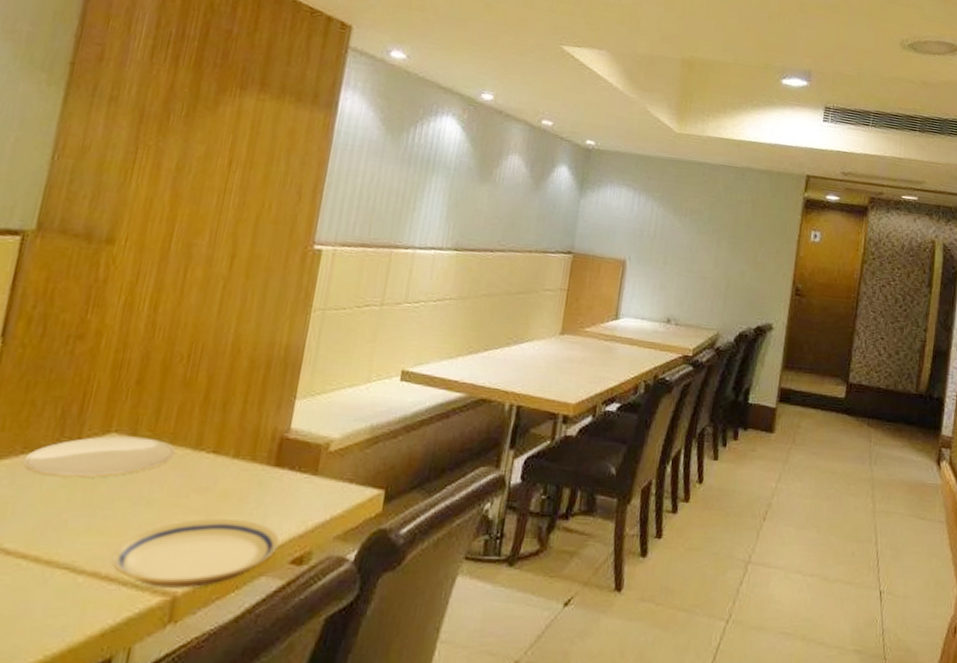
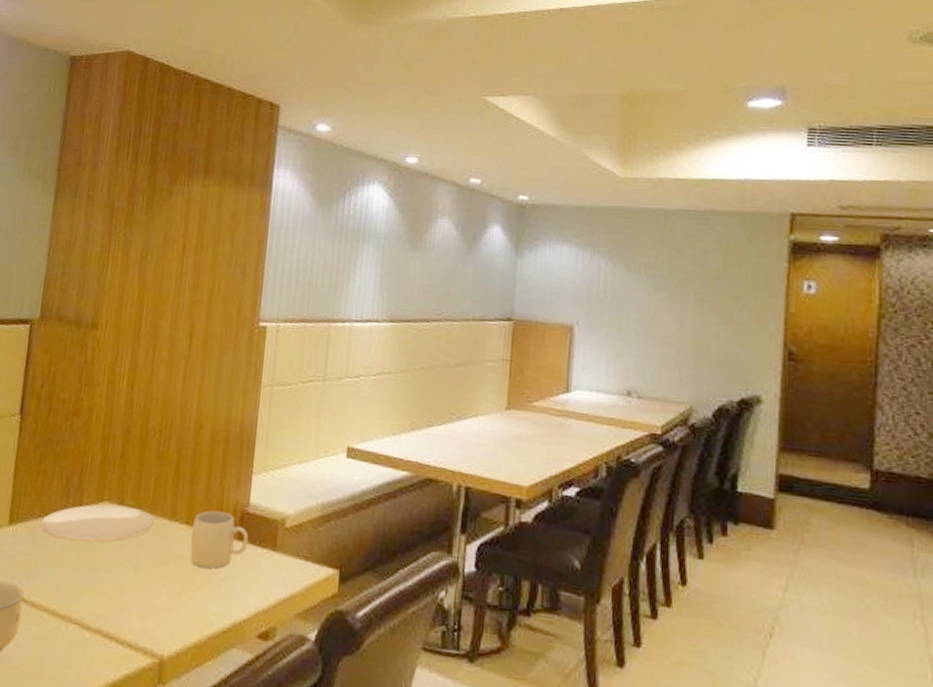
plate: present [112,518,280,588] -> none [111,586,247,653]
mug: none [216,437,288,497] -> present [190,510,249,569]

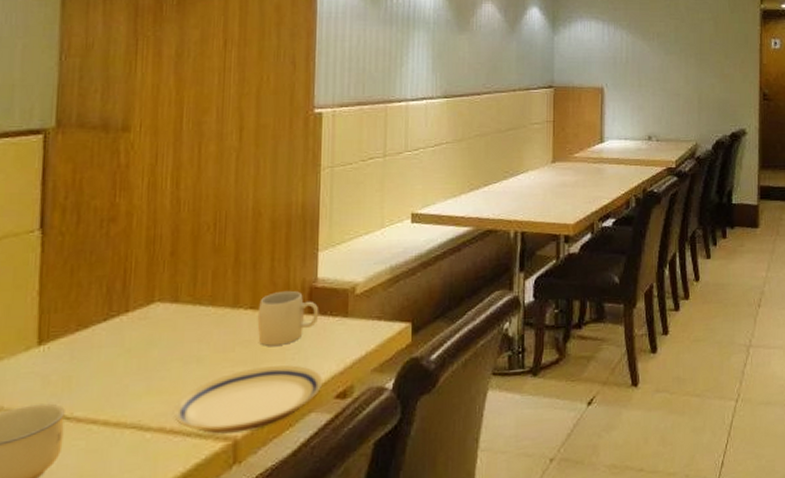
plate: present [41,504,156,543] -> none [79,302,216,348]
plate: none [111,586,247,653] -> present [174,365,323,434]

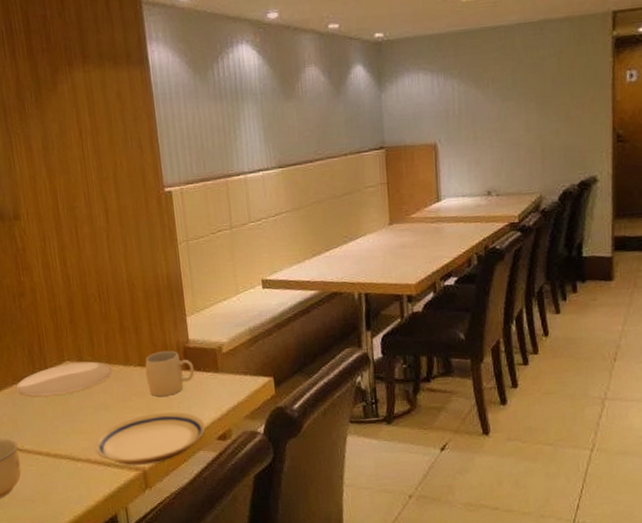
plate: none [79,302,216,348] -> present [16,361,113,398]

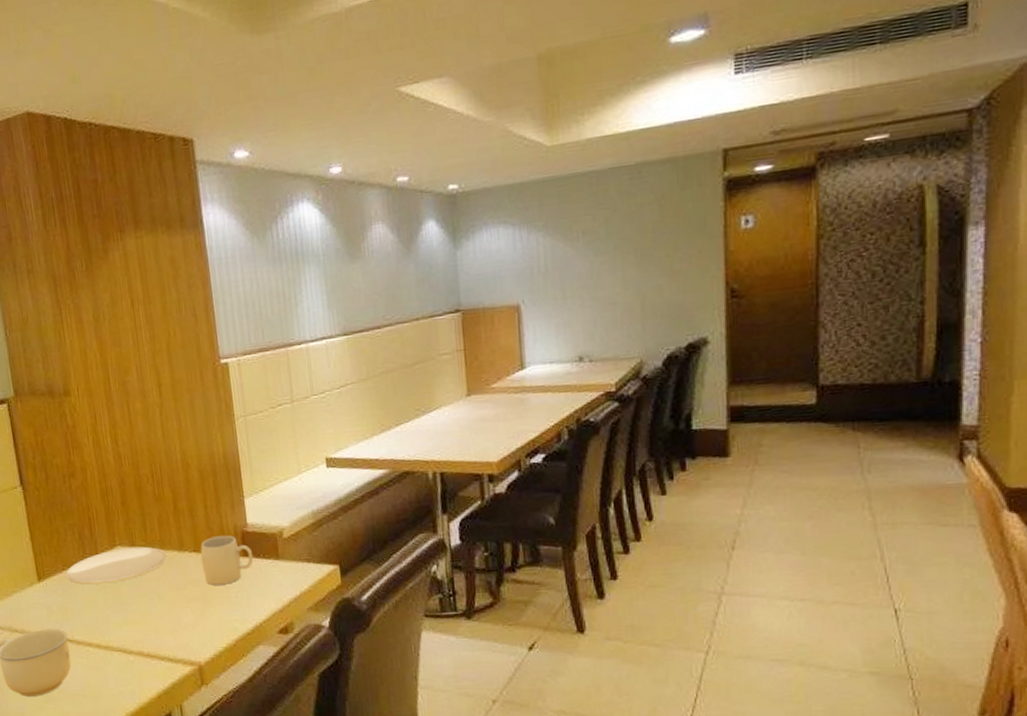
plate: present [94,412,206,465] -> none [147,602,266,660]

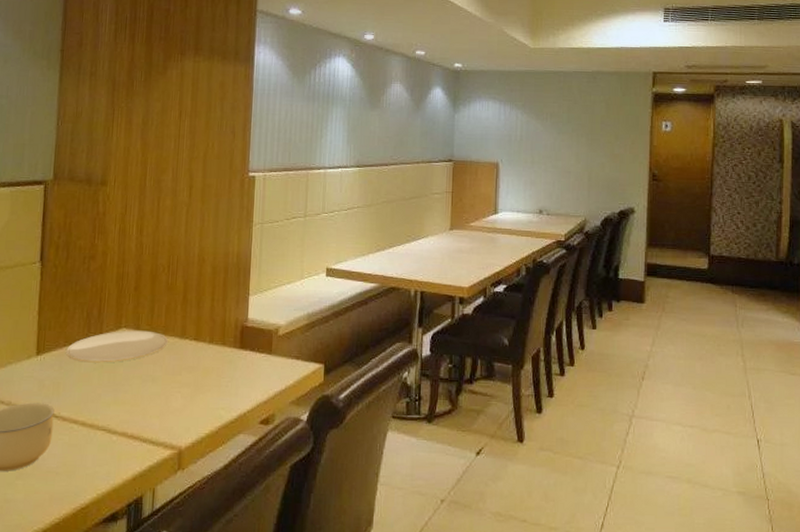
mug: present [200,535,254,585] -> none [199,327,249,373]

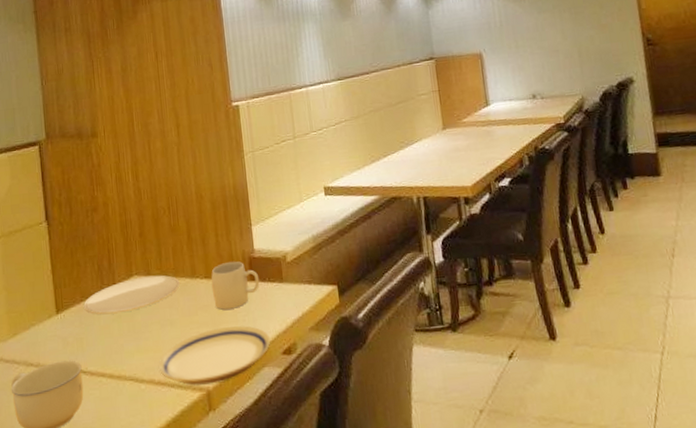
plate: none [134,390,250,444] -> present [159,326,271,385]
mug: none [199,327,249,373] -> present [211,261,260,310]

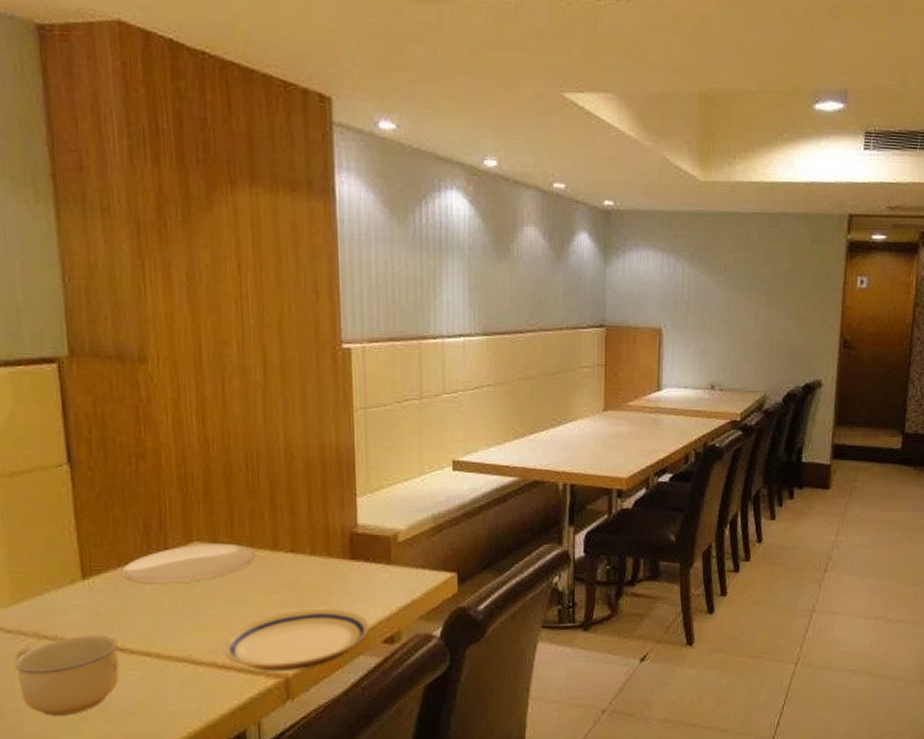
mug: present [211,261,260,310] -> none [298,535,362,589]

